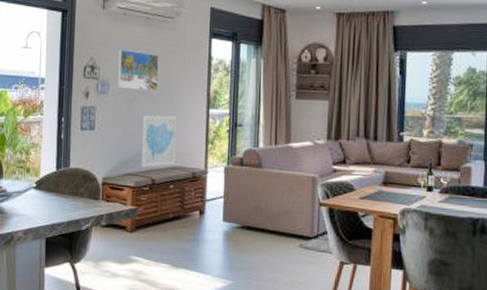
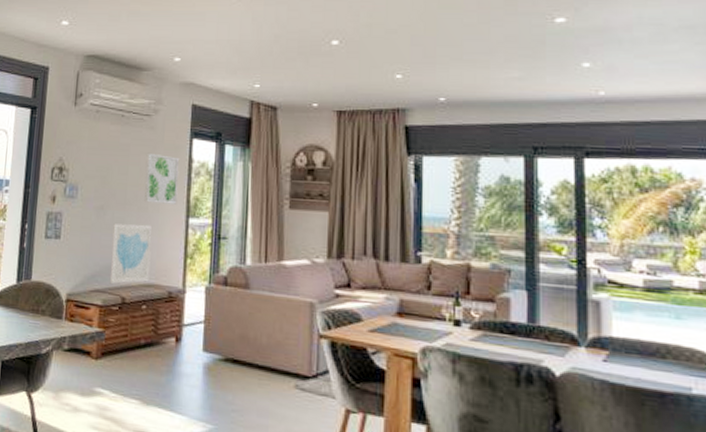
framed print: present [117,49,159,90] -> none [86,150,134,196]
wall art: none [169,51,200,97] -> present [143,152,179,205]

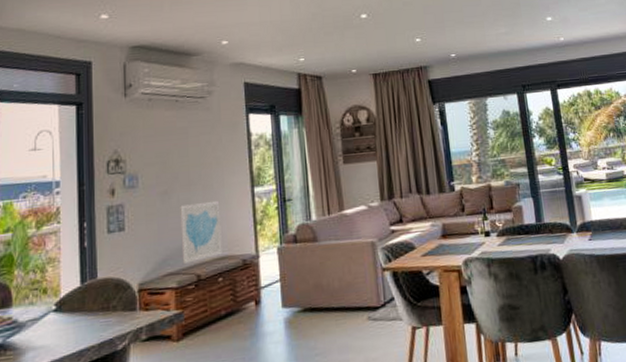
wall art: present [143,152,179,205] -> none [205,132,241,180]

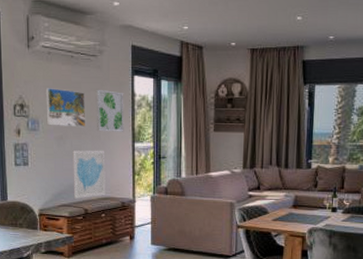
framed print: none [146,137,196,181] -> present [45,88,86,127]
wall art: none [205,132,241,180] -> present [95,89,124,132]

